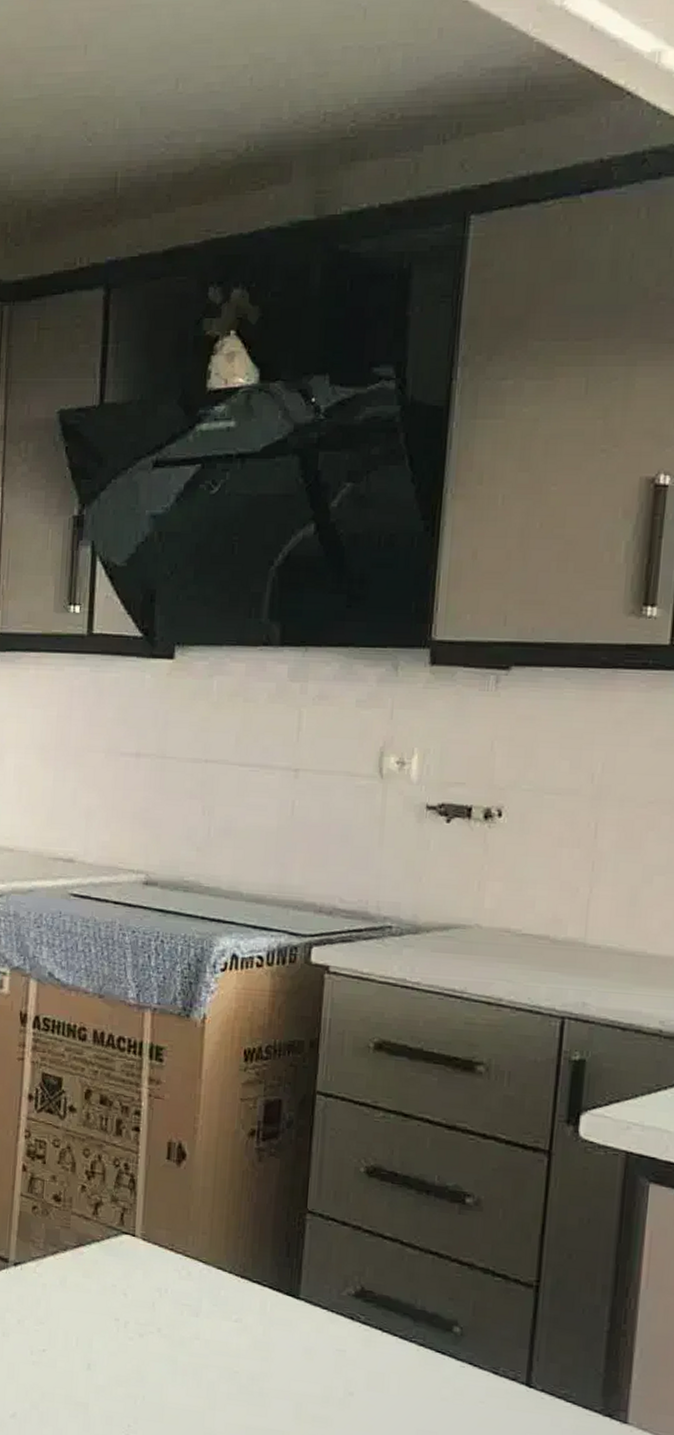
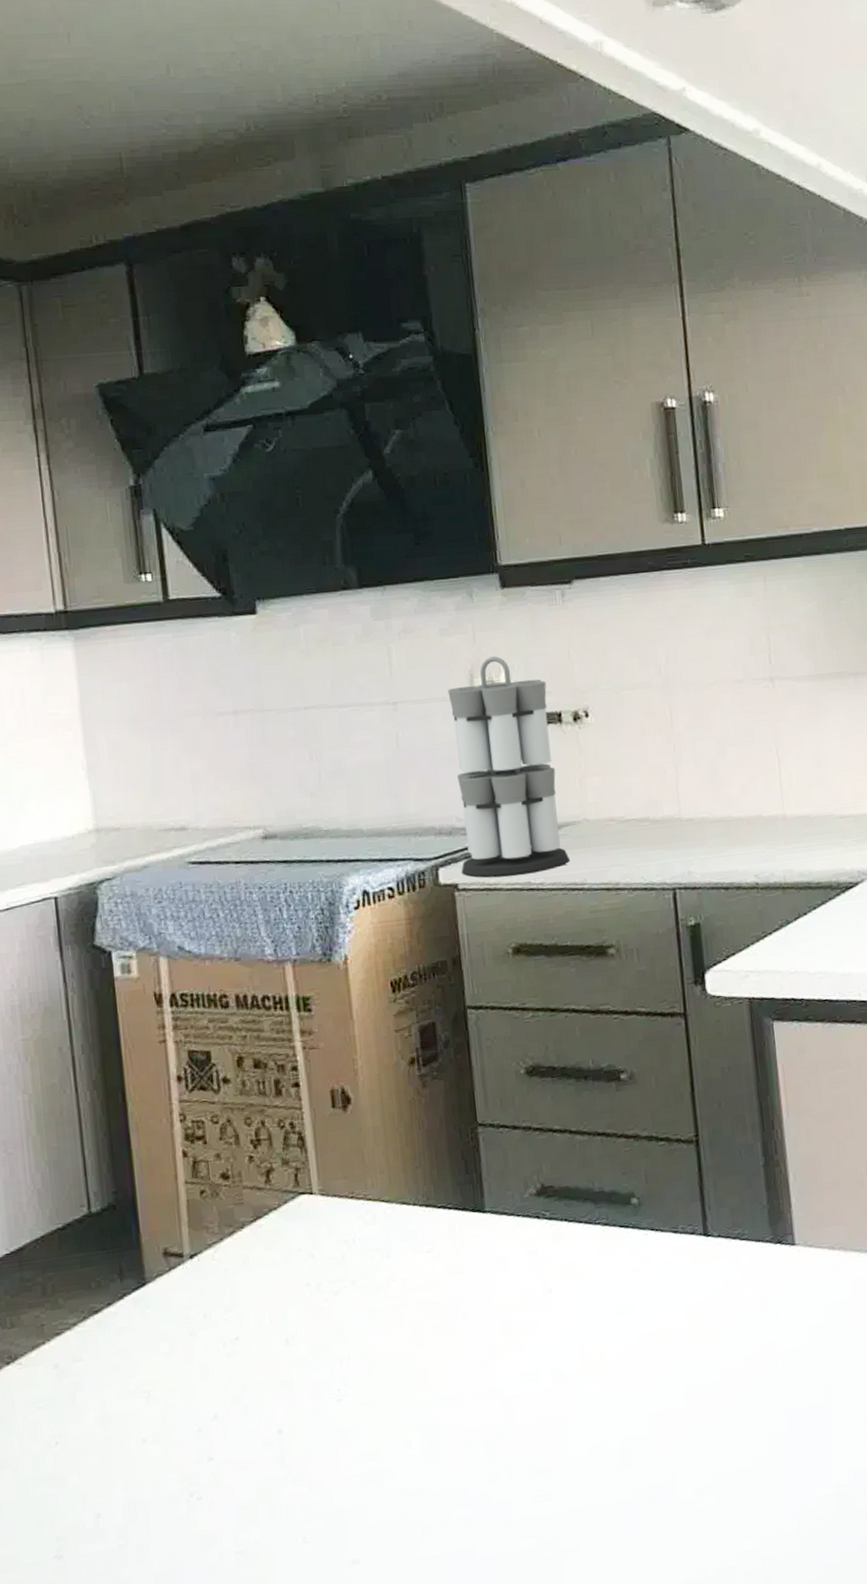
spice rack: none [335,736,461,972] -> present [448,656,570,879]

